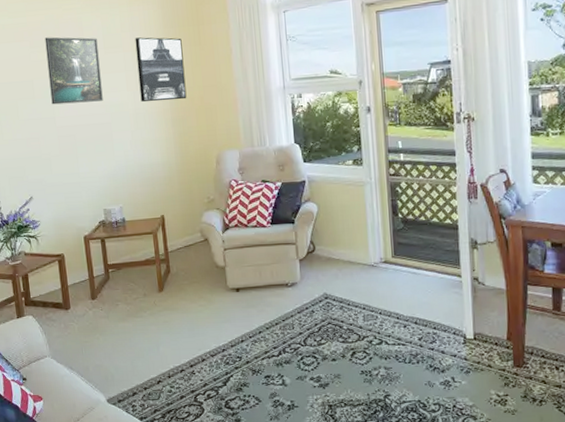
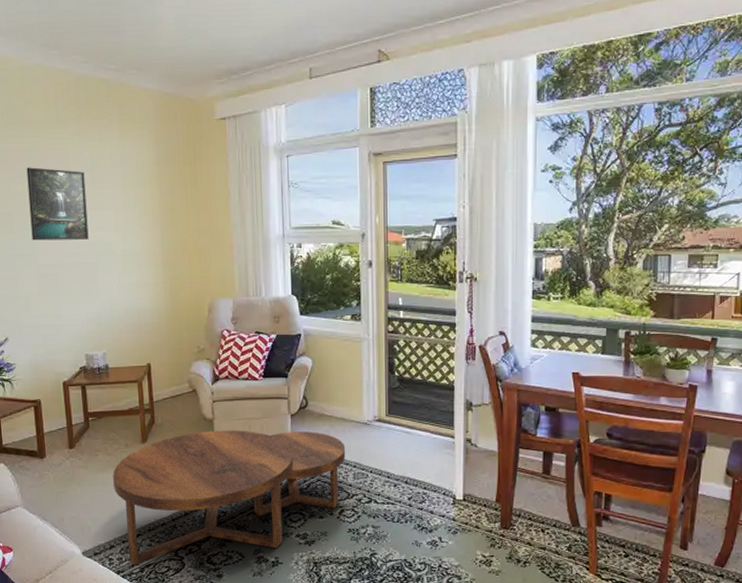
coffee table: none [133,275,355,411] -> present [113,430,346,565]
wall art: present [135,37,187,102] -> none [126,174,180,244]

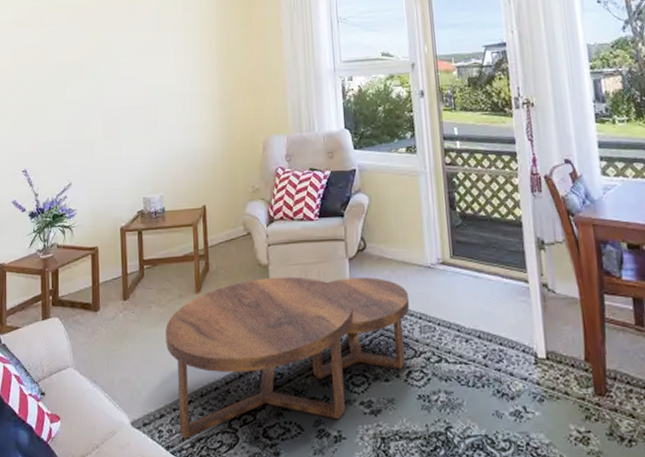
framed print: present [26,167,89,241] -> none [98,18,151,86]

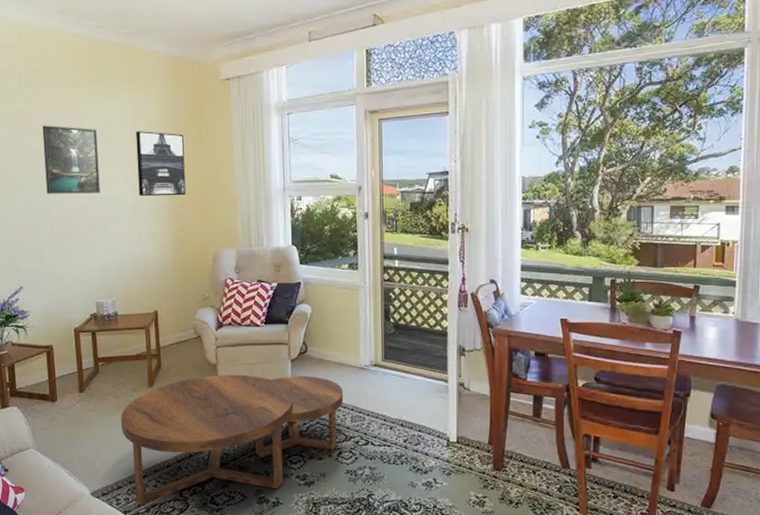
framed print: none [98,18,151,86] -> present [42,125,100,194]
wall art: none [186,19,235,84] -> present [135,131,186,197]

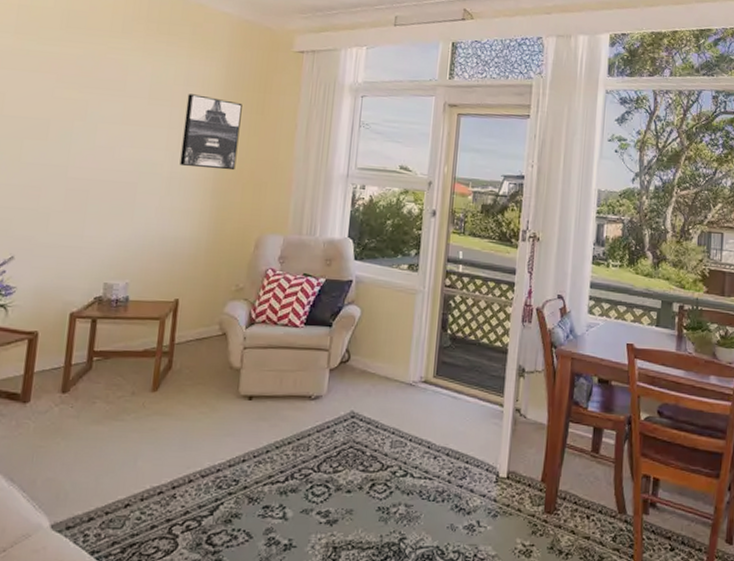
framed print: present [42,125,100,194] -> none [67,74,142,157]
coffee table: present [121,374,344,505] -> none [107,381,386,544]

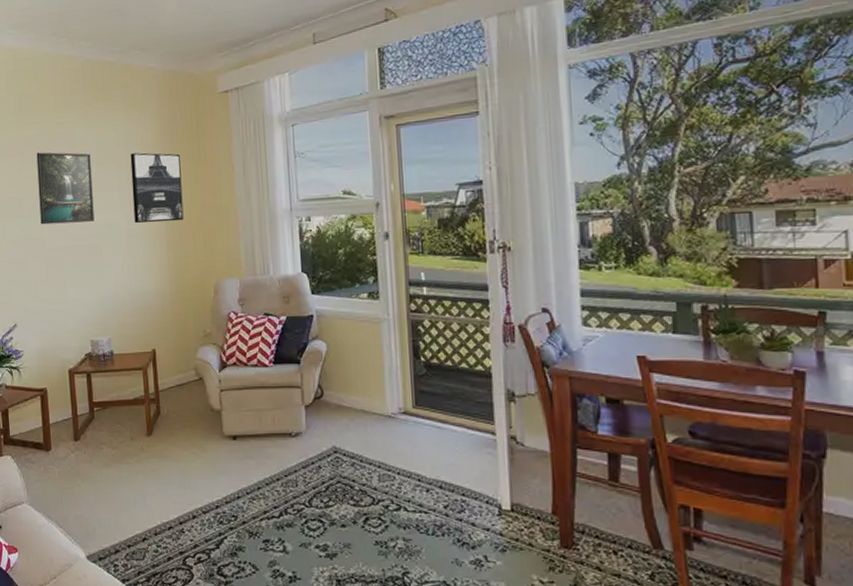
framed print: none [67,74,142,157] -> present [36,152,95,225]

